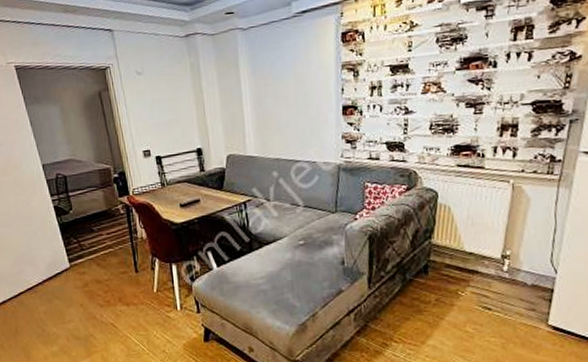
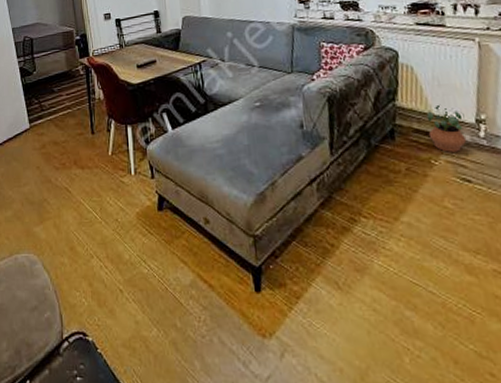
potted plant: none [458,241,492,285] -> present [426,104,468,152]

